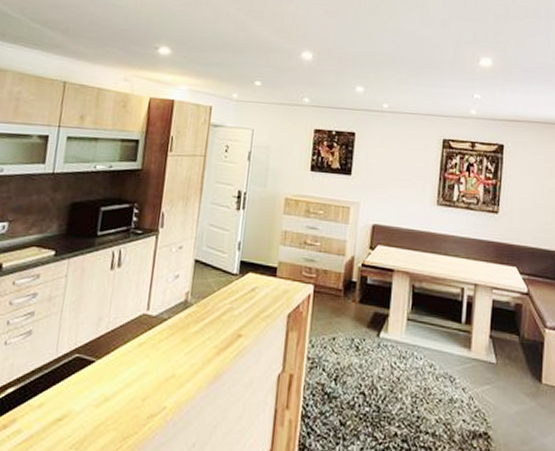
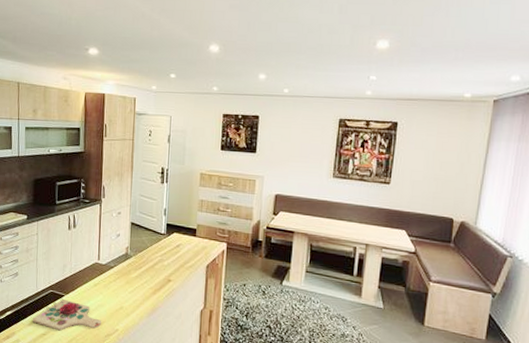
cutting board: none [44,365,144,413] -> present [32,298,101,331]

